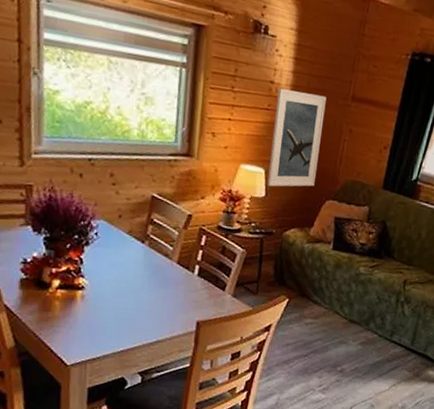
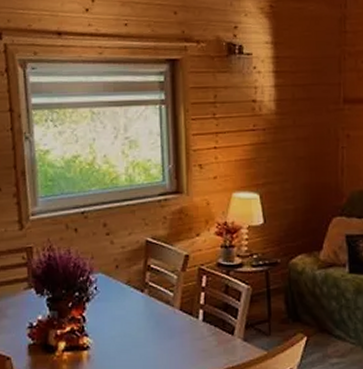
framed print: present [267,88,327,187] -> none [262,104,317,211]

